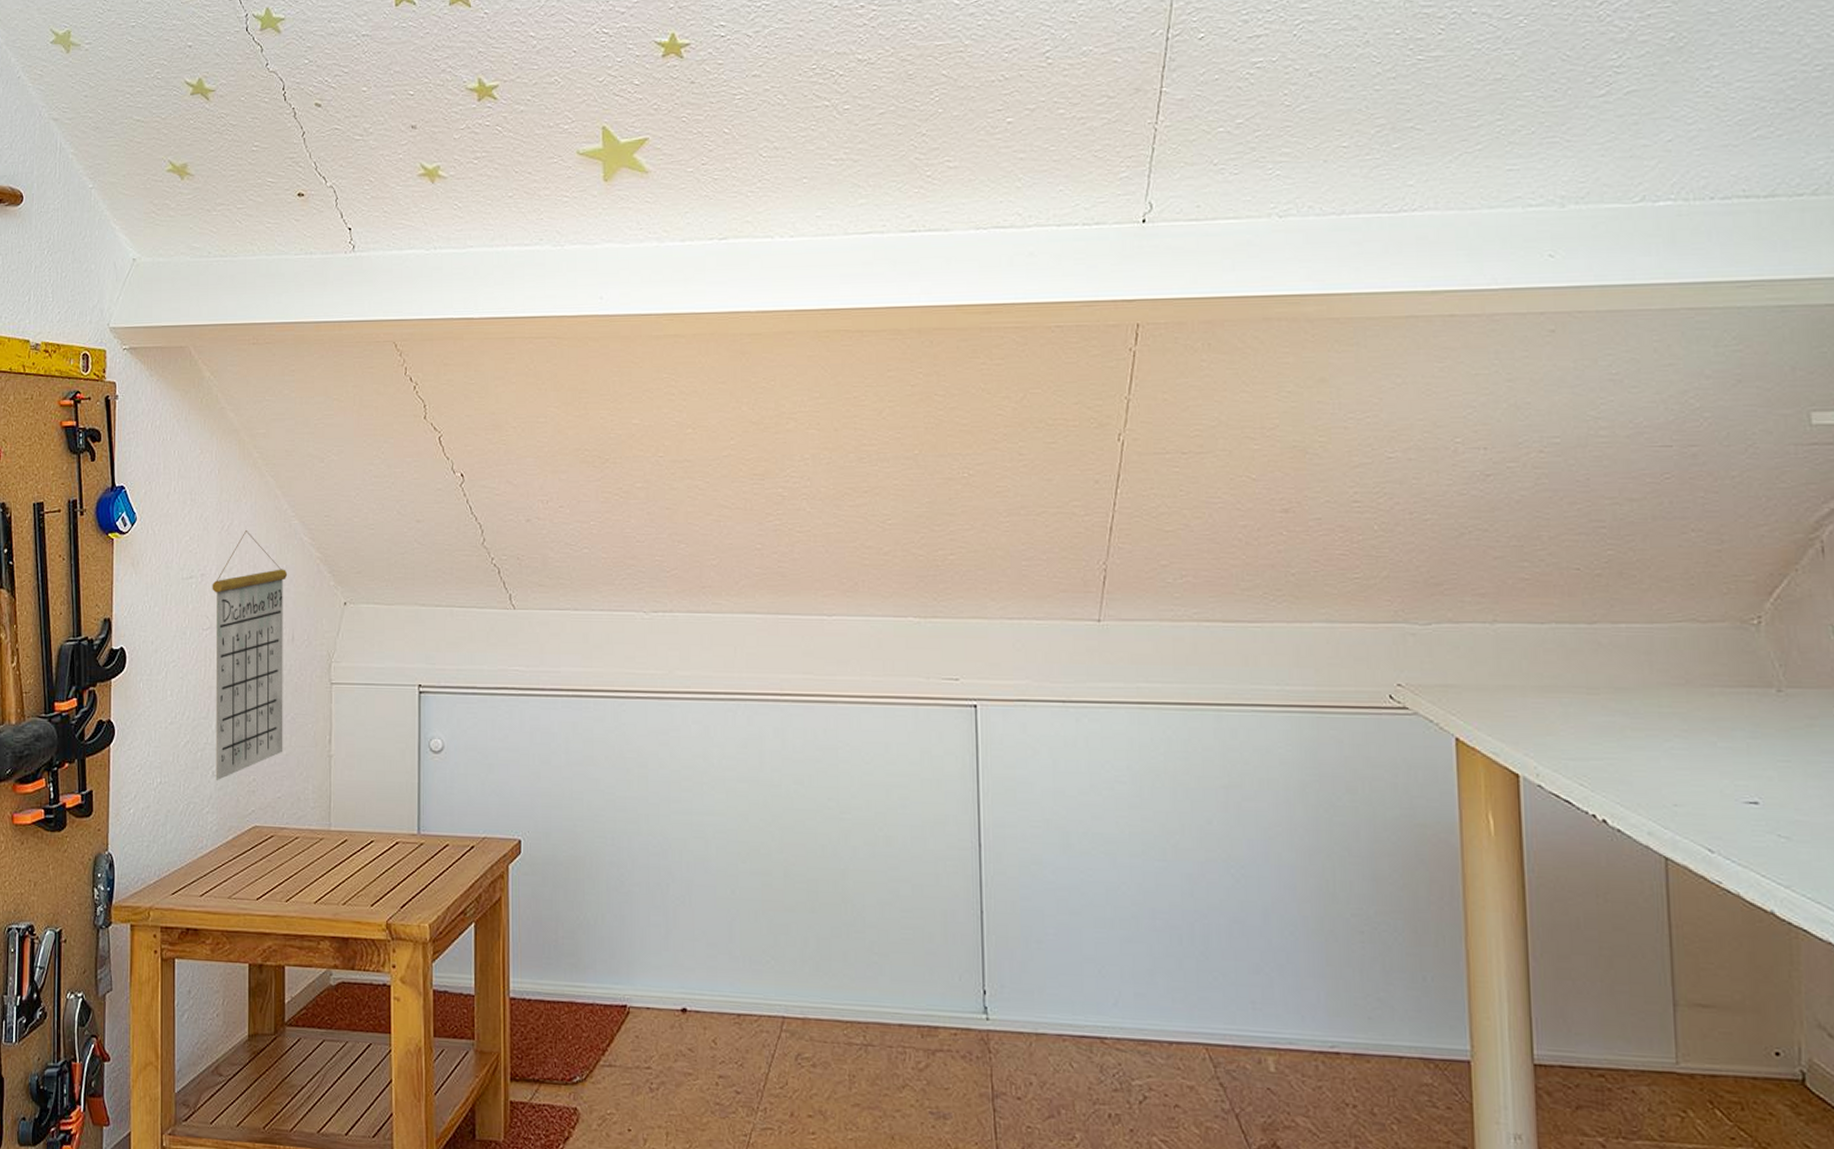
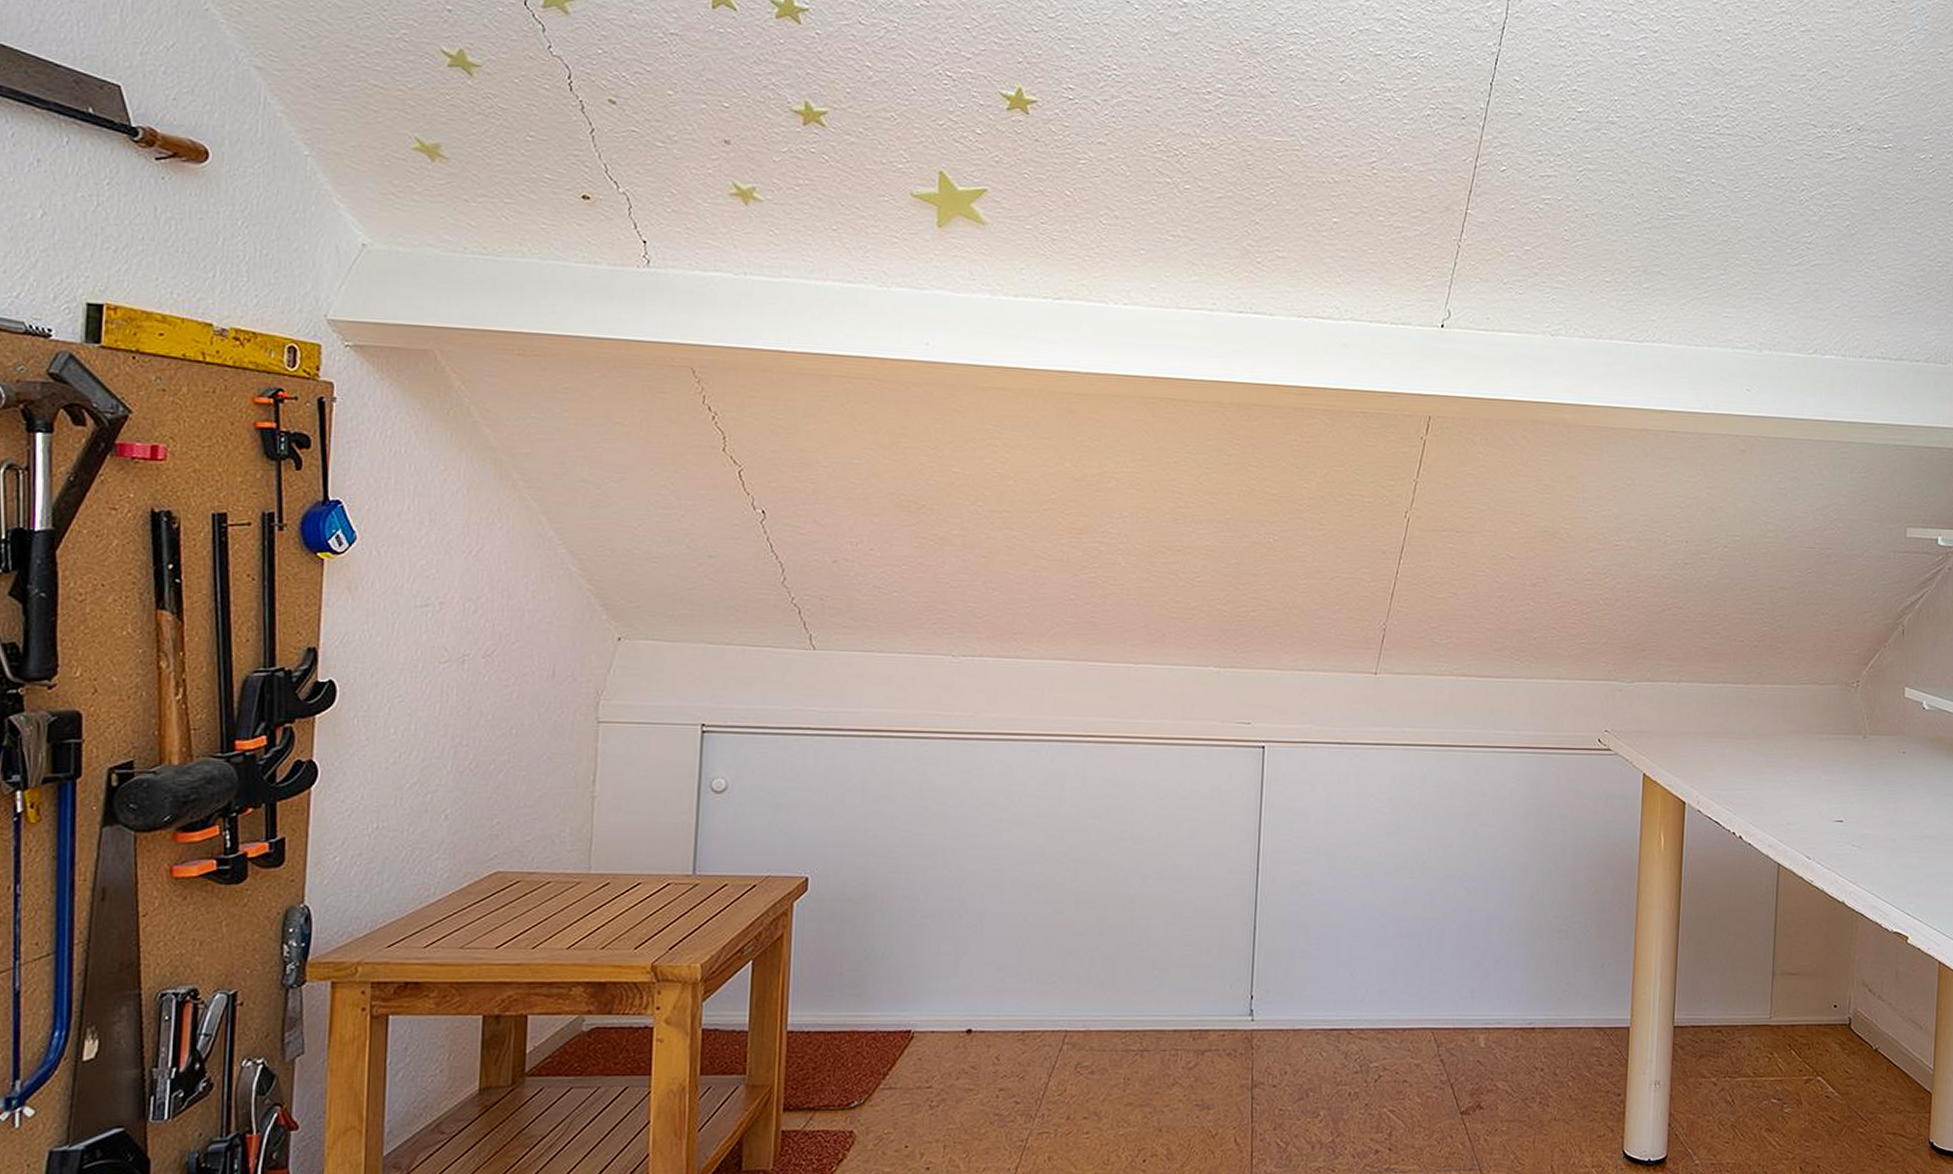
calendar: present [212,531,288,781] -> none [449,557,550,825]

